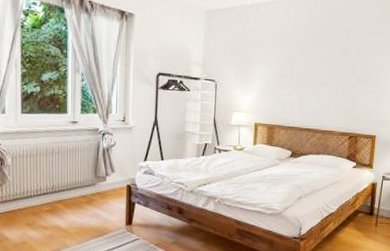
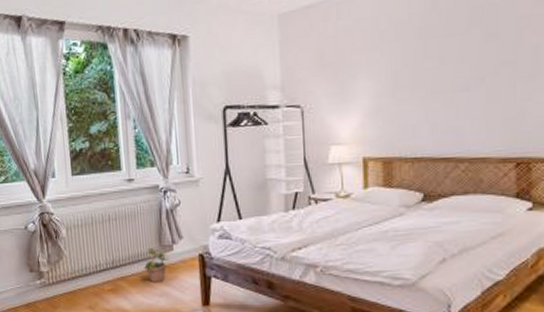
potted plant: none [79,178,103,206] -> present [143,248,170,282]

